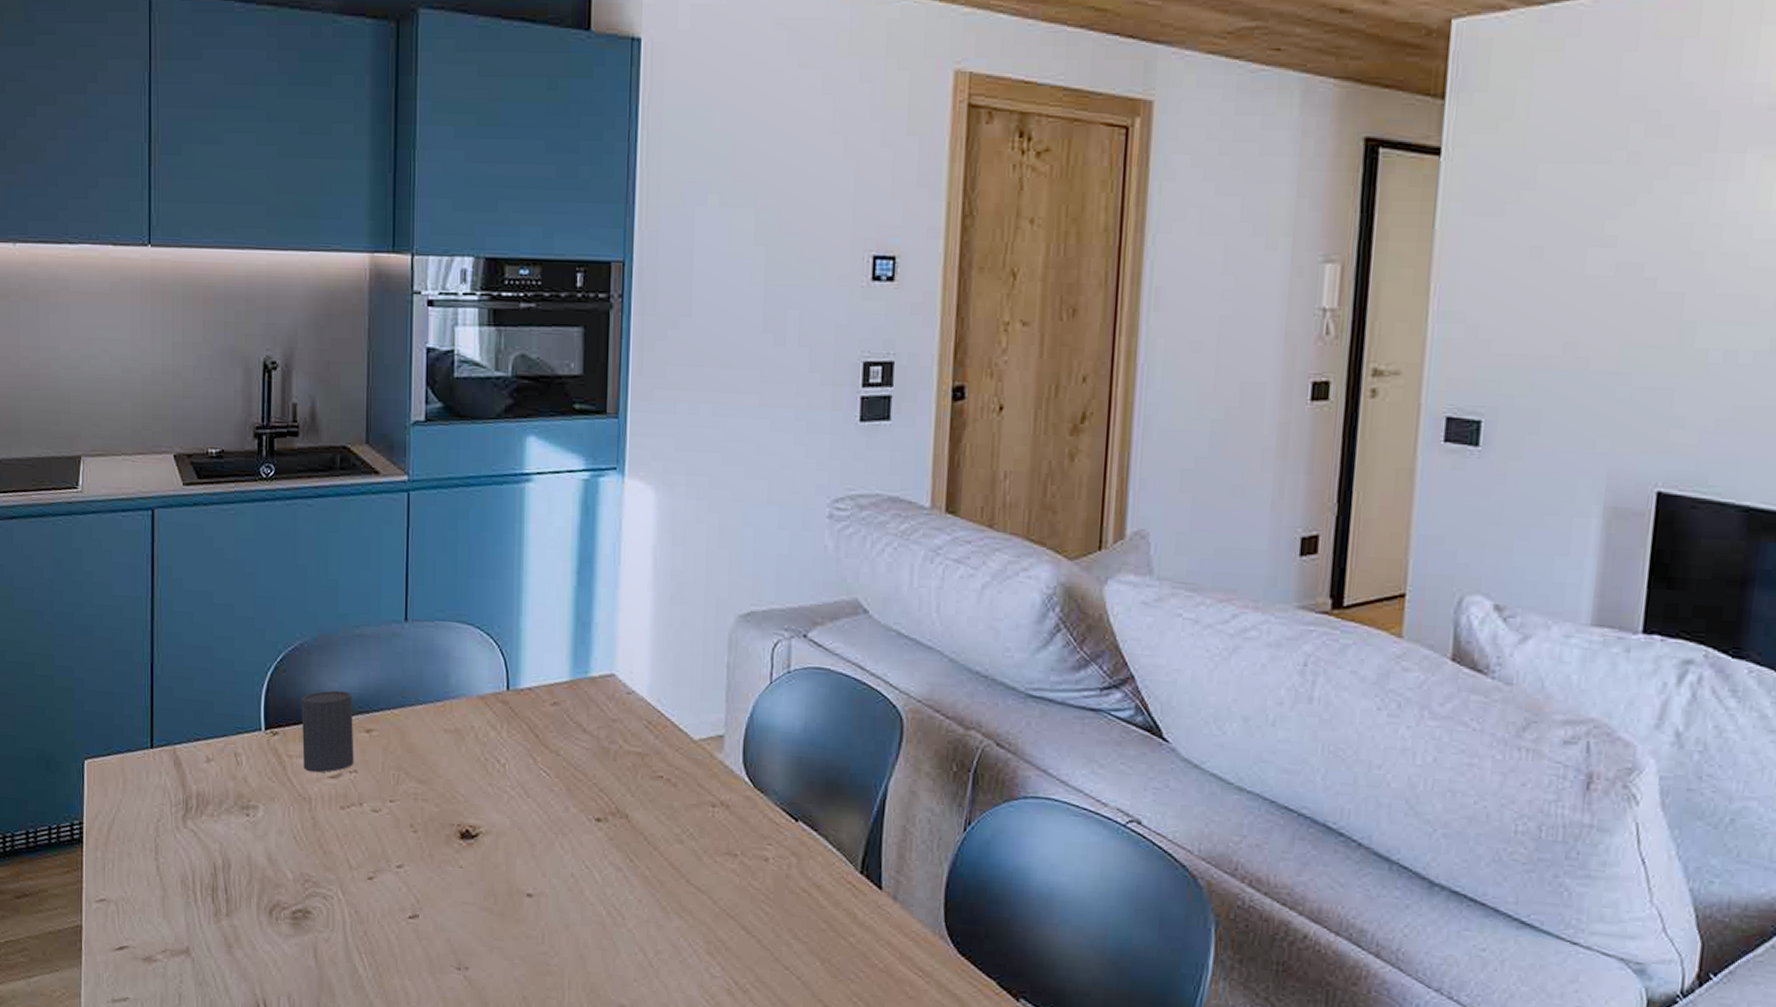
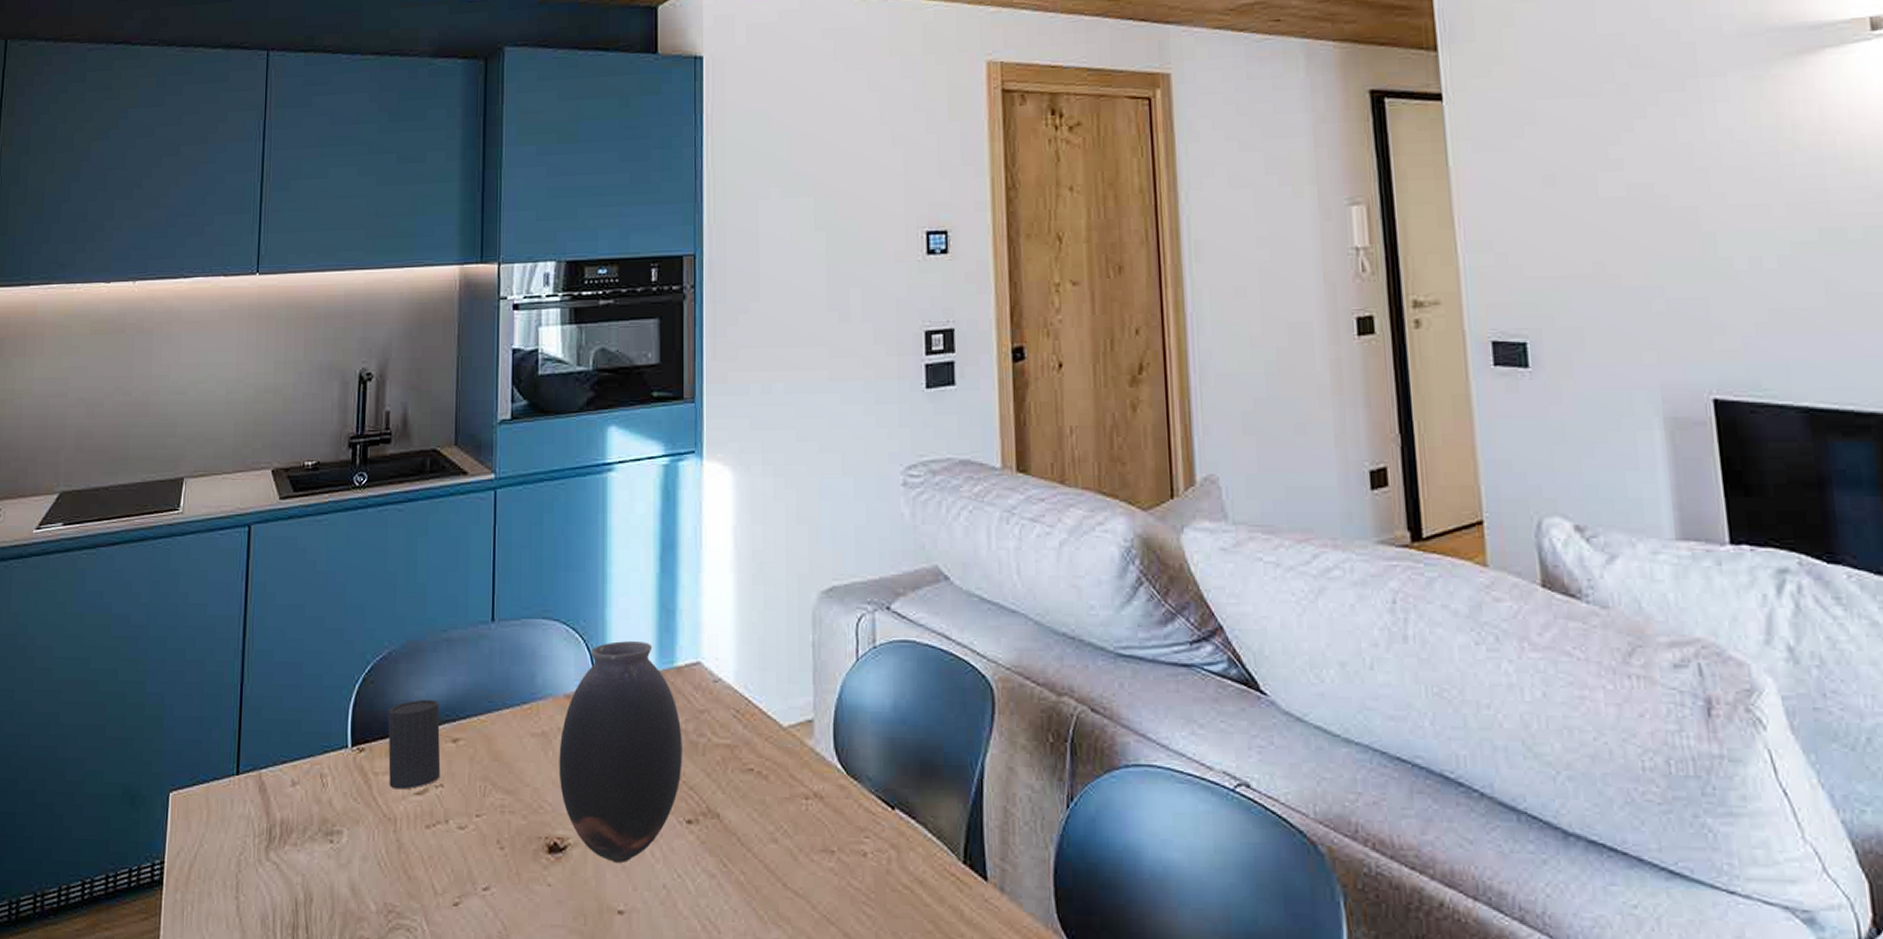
vase: none [471,649,594,852] -> present [559,641,682,863]

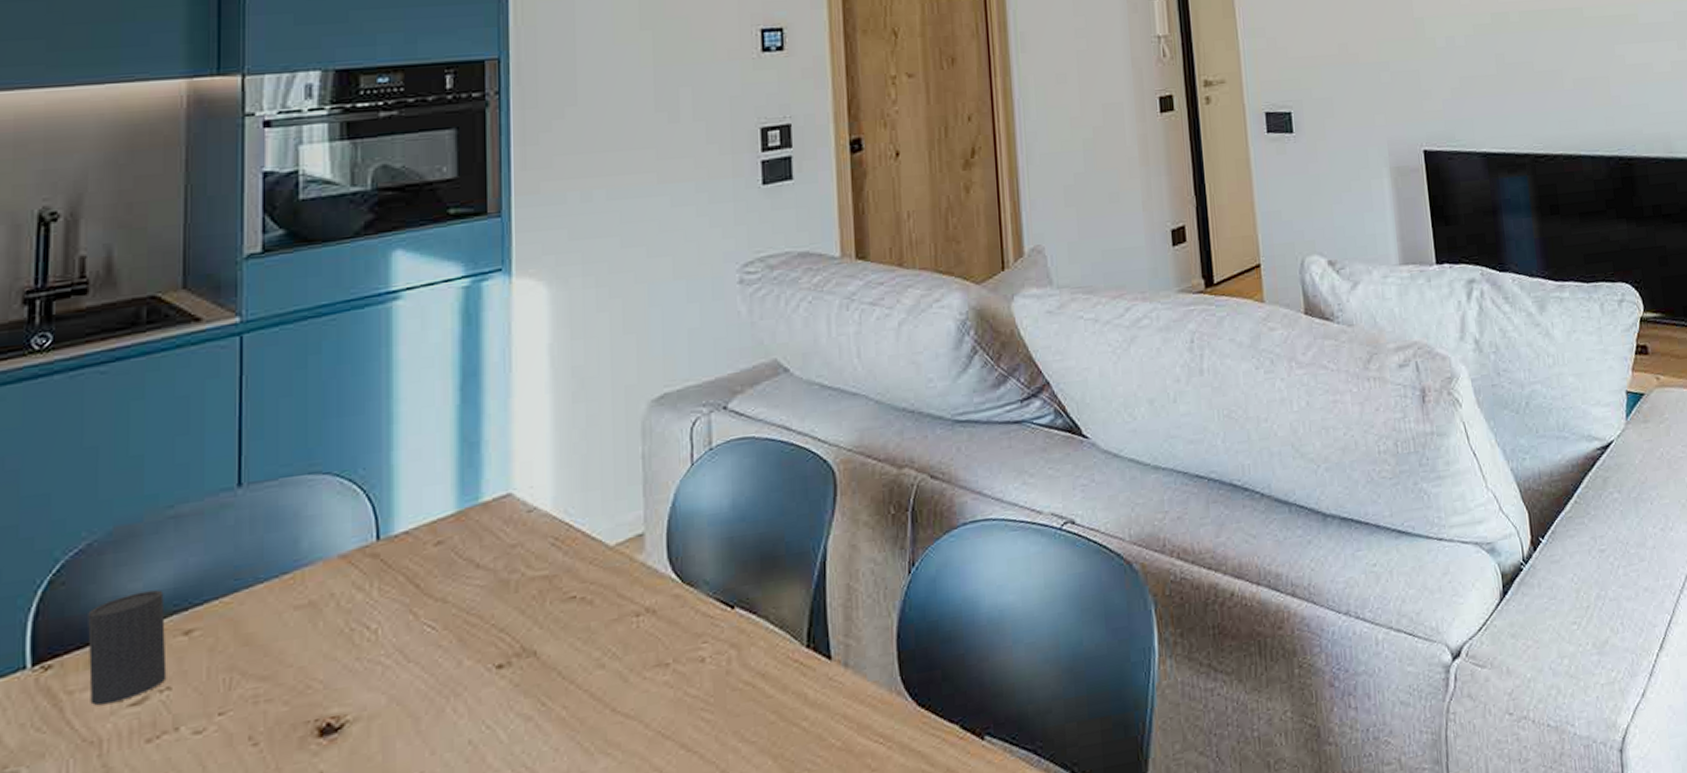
vase: present [559,641,682,863] -> none [332,481,491,730]

